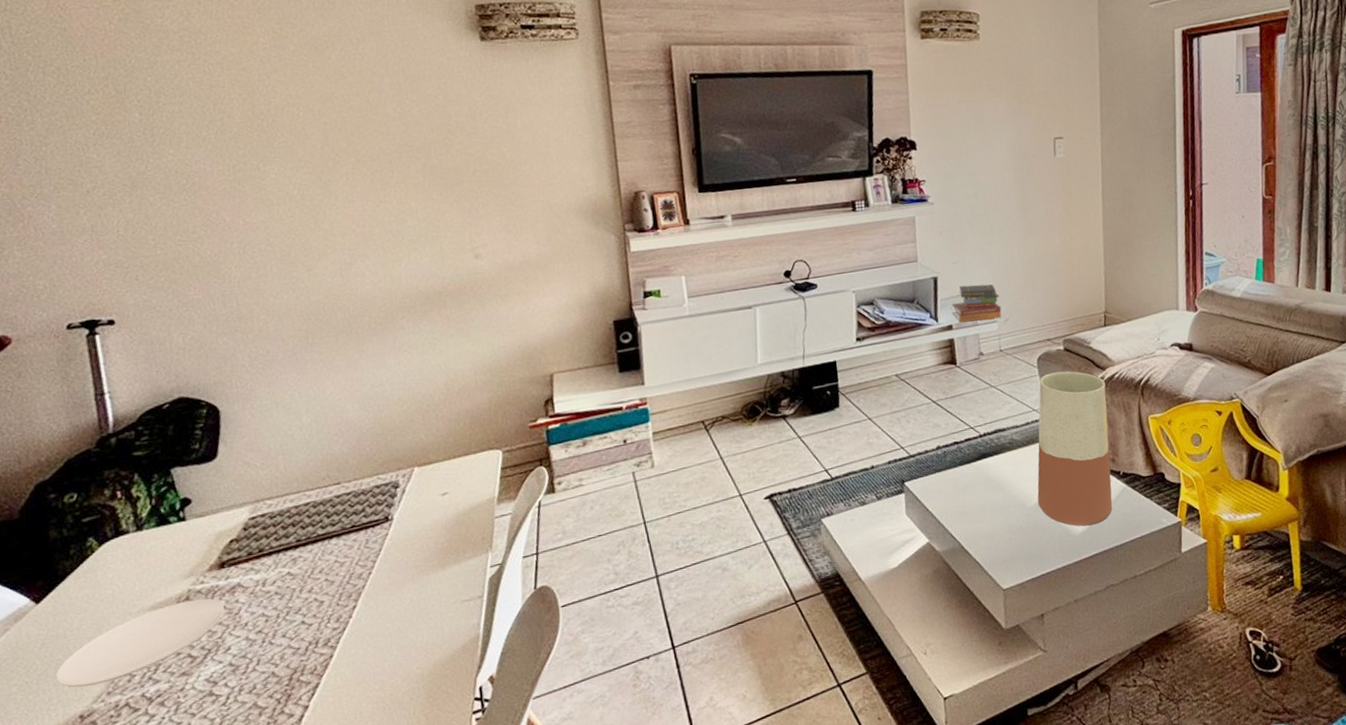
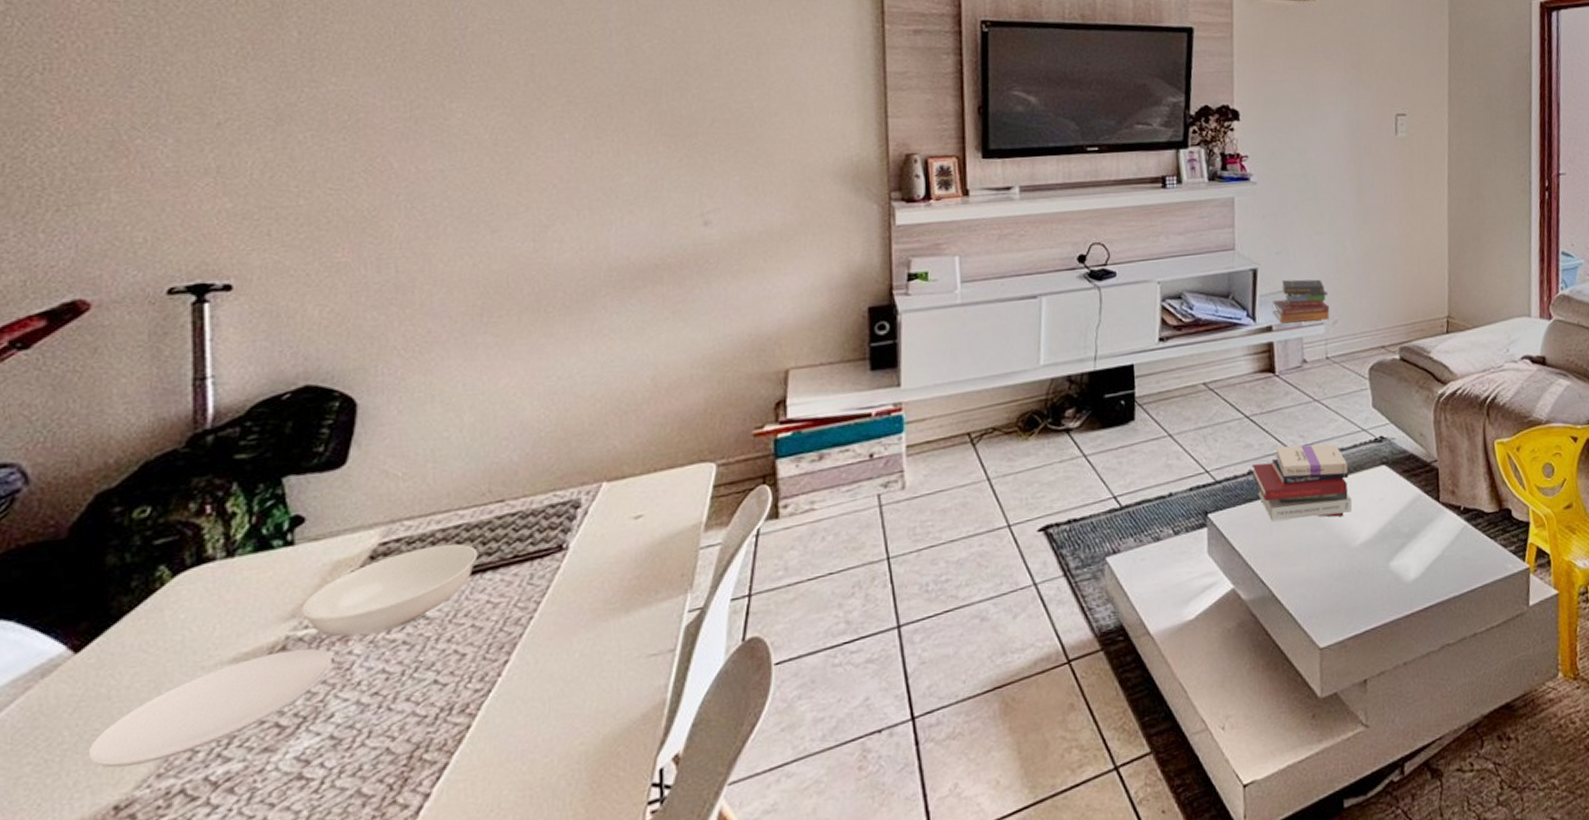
bowl: none [197,517,325,590] -> present [301,543,478,637]
books: none [939,422,1027,487] -> present [1251,443,1353,521]
vase: present [1037,371,1113,527] -> none [1363,384,1451,572]

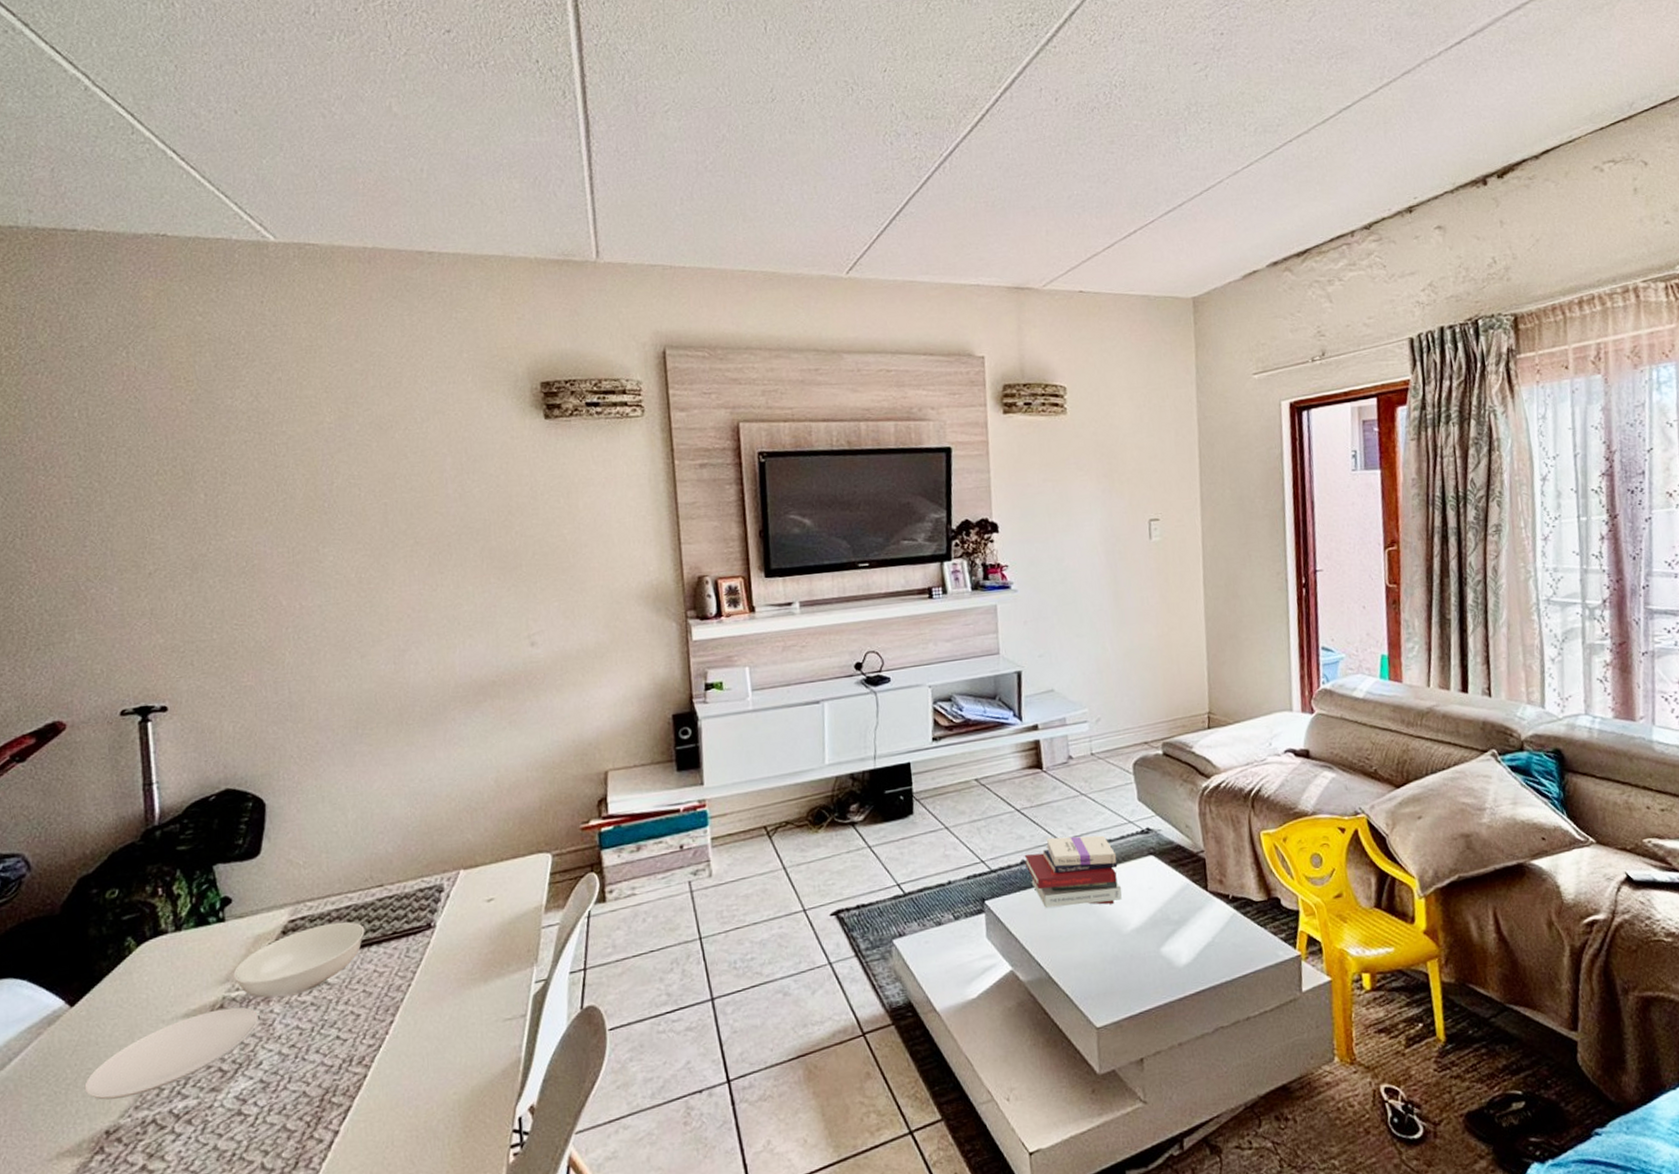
books: present [1272,279,1330,323] -> none [1037,679,1093,722]

